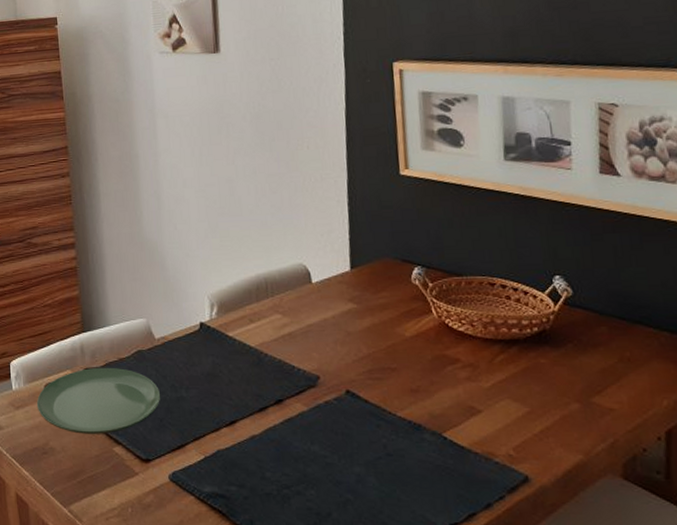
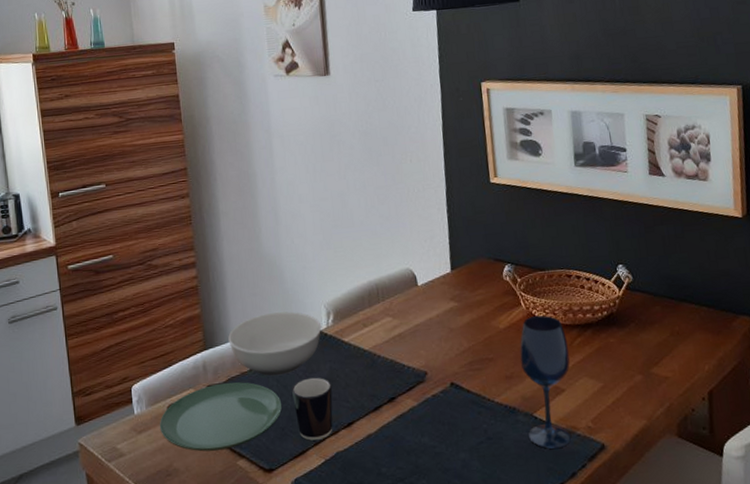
bowl: none [106,300,205,365] -> present [228,311,322,377]
mug: none [171,370,215,435] -> present [292,377,333,441]
wineglass: none [428,326,490,474] -> present [519,315,571,449]

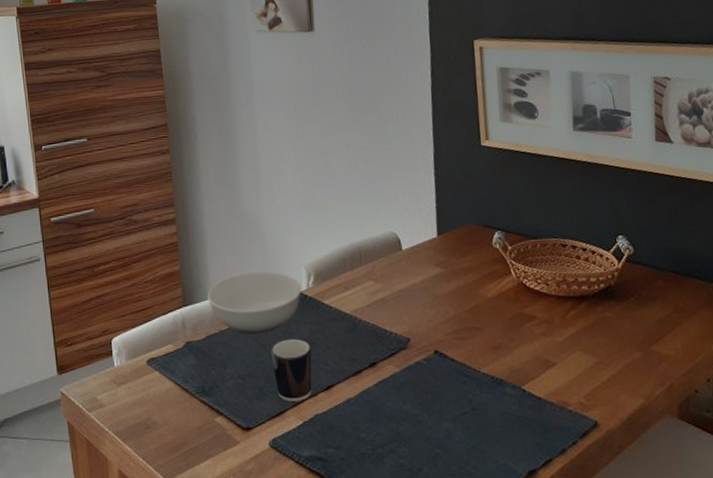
plate: present [159,382,282,452] -> none [138,339,260,407]
wineglass: present [519,315,571,449] -> none [508,285,563,423]

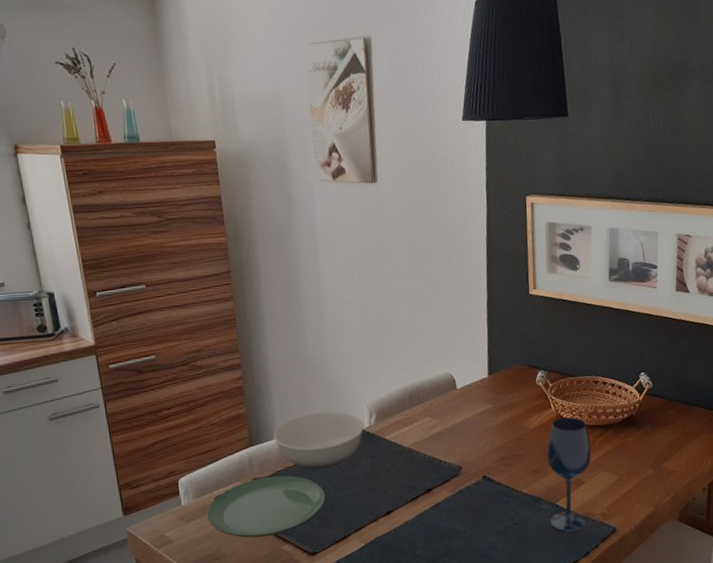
plate: none [138,339,260,407] -> present [206,475,325,538]
mug: present [271,338,312,402] -> none [335,471,373,527]
wineglass: none [508,285,563,423] -> present [546,417,592,532]

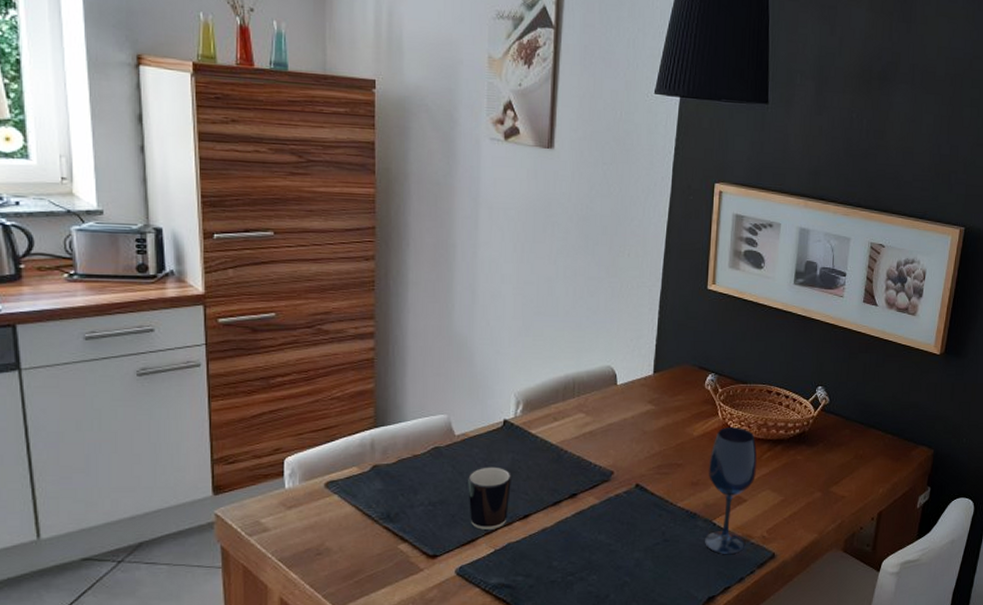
plate: present [206,475,325,538] -> none [313,464,454,533]
bowl: present [273,411,364,471] -> none [403,396,509,462]
mug: none [335,471,373,527] -> present [468,466,511,530]

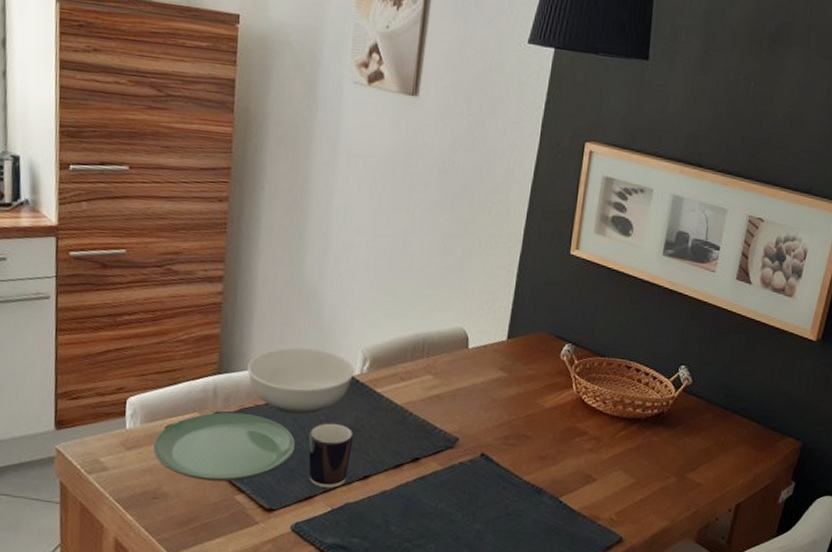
plate: none [313,464,454,533] -> present [152,412,295,482]
bowl: none [403,396,509,462] -> present [247,347,355,416]
wineglass: present [704,427,758,554] -> none [548,401,611,534]

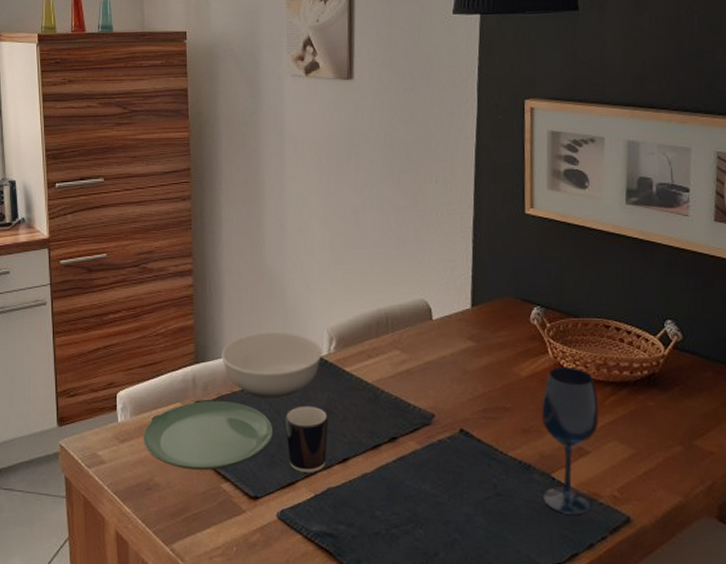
wineglass: none [548,401,611,534] -> present [541,367,600,515]

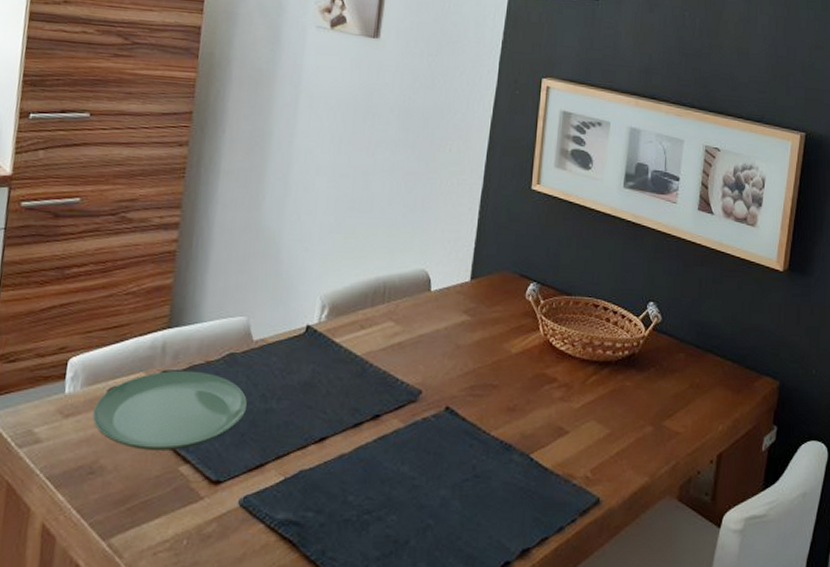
bowl: present [221,332,323,400] -> none [199,296,313,371]
mug: present [285,405,328,473] -> none [260,378,310,453]
wineglass: present [541,367,600,515] -> none [519,345,582,497]

